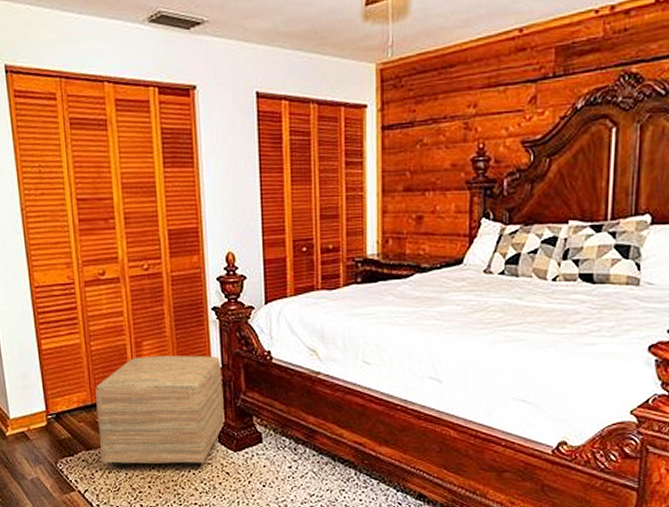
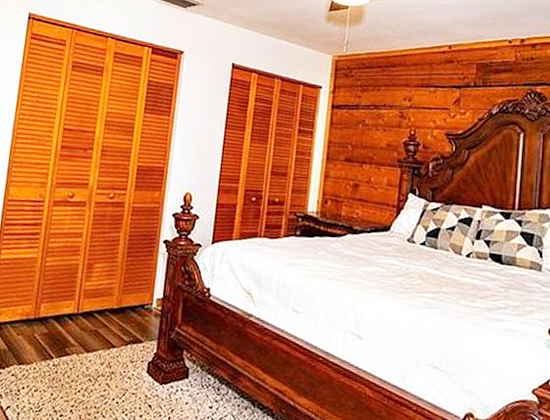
ottoman: present [95,355,225,467] -> none [30,278,163,395]

